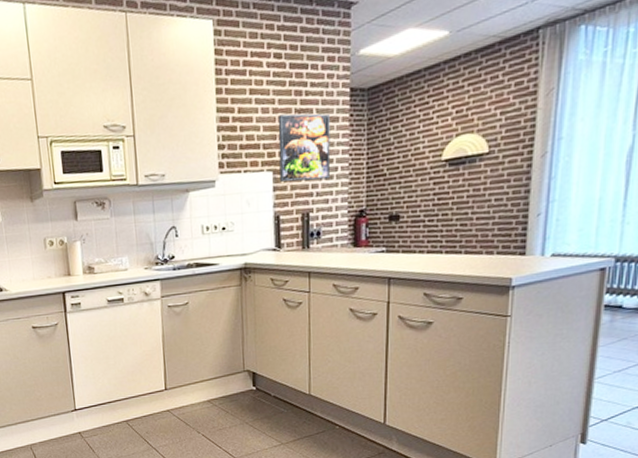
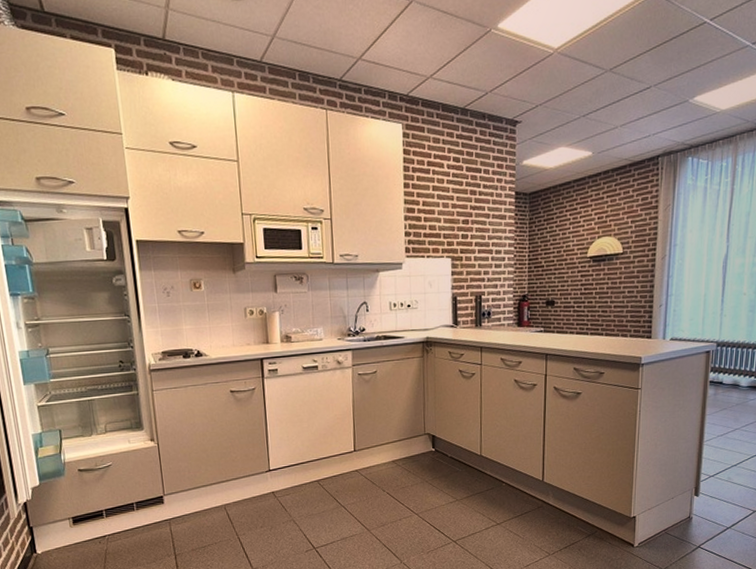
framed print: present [278,113,331,183] -> none [456,209,499,268]

